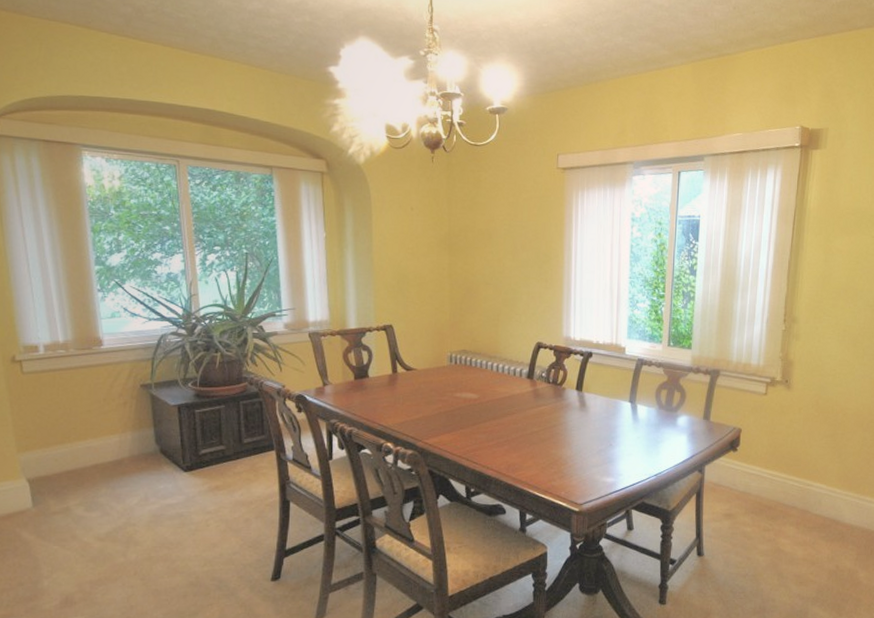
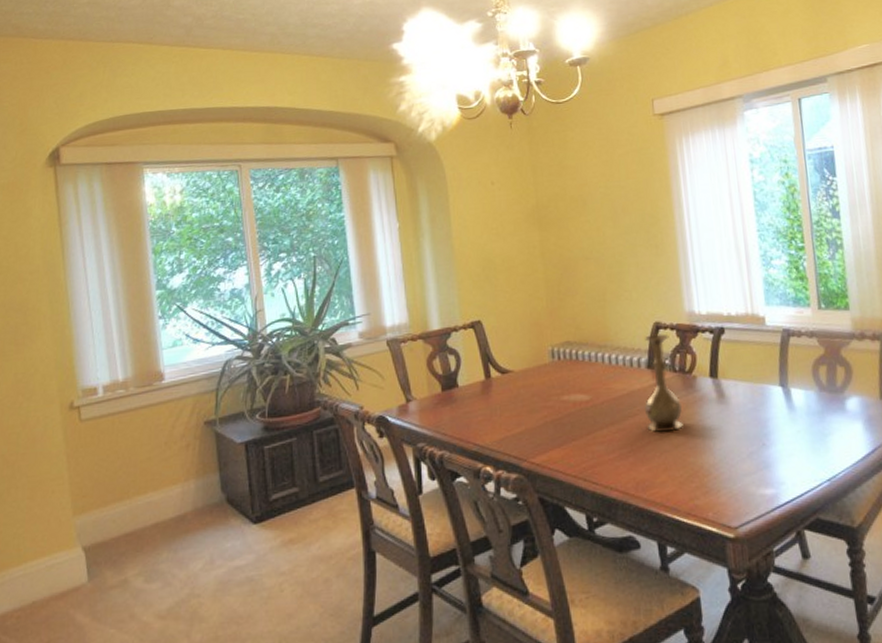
vase: none [521,352,551,430] -> present [645,333,683,432]

